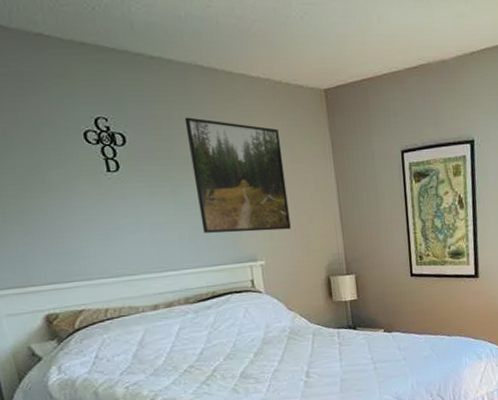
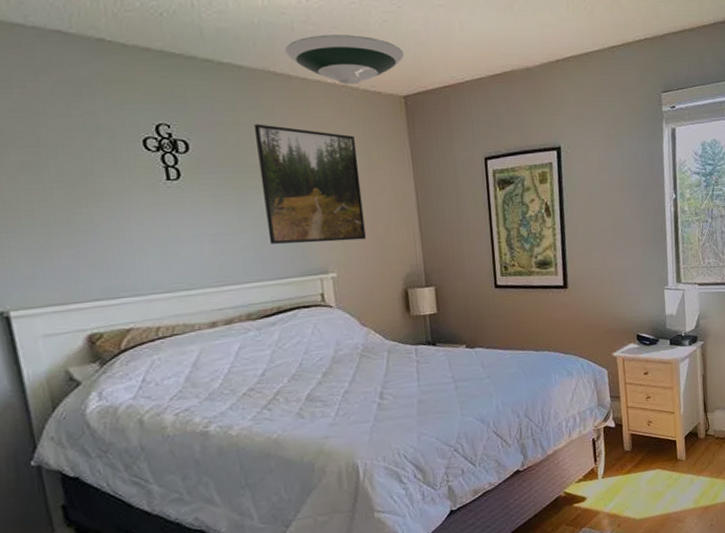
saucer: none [211,28,324,79] -> present [284,35,404,85]

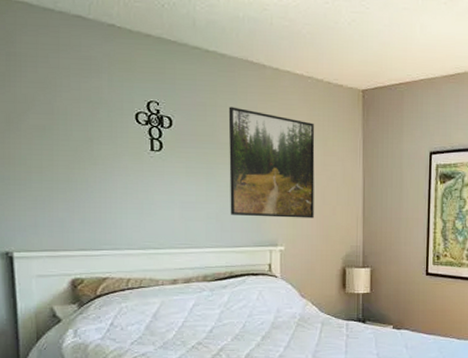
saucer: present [284,35,404,85] -> none [262,30,367,77]

